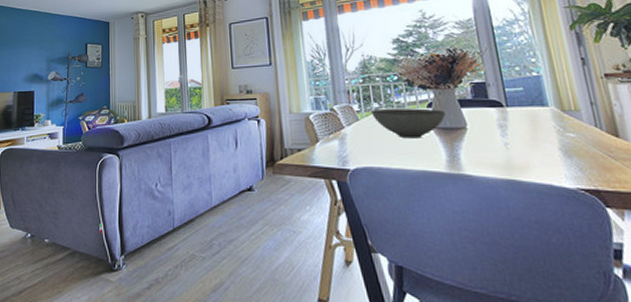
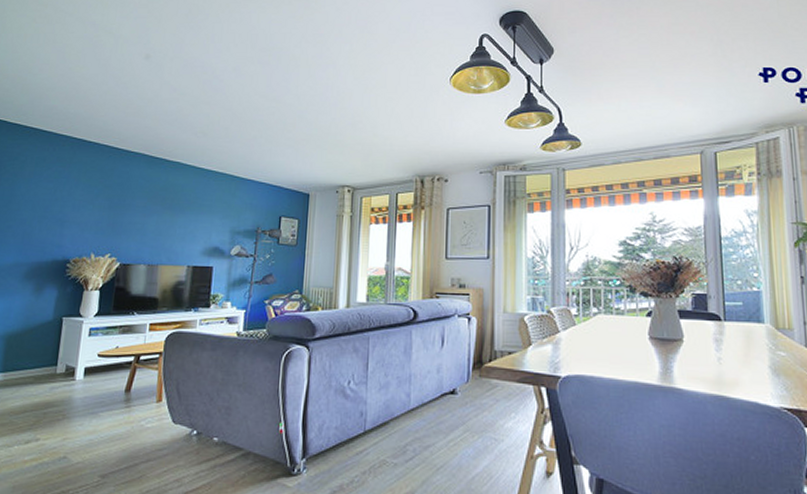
bowl: present [371,108,446,139] -> none [589,314,664,348]

